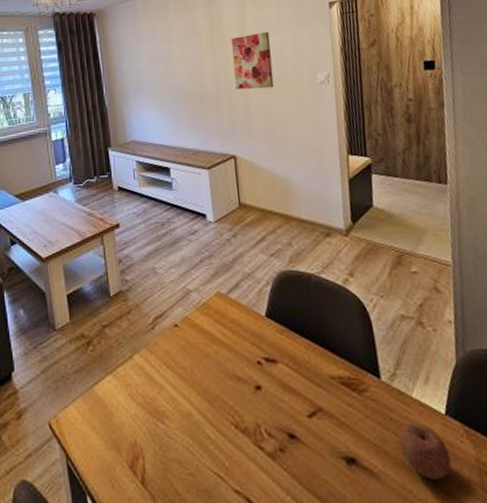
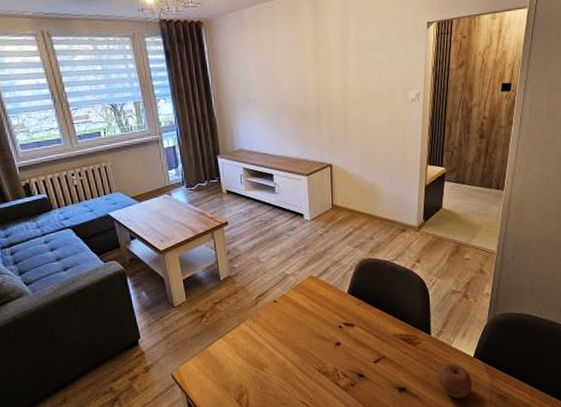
wall art: present [230,31,274,90] -> none [334,48,370,105]

